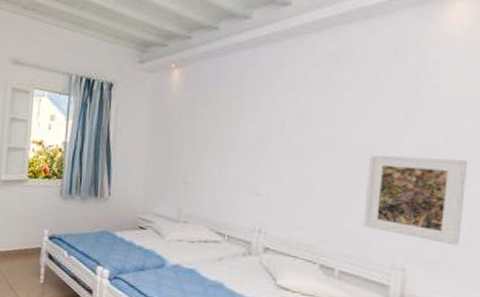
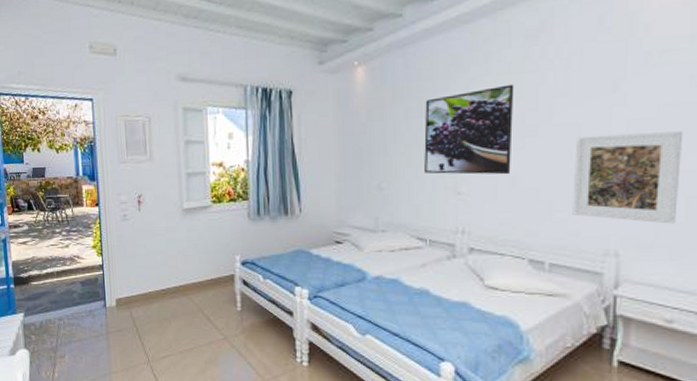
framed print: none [228,100,315,182] -> present [424,84,514,175]

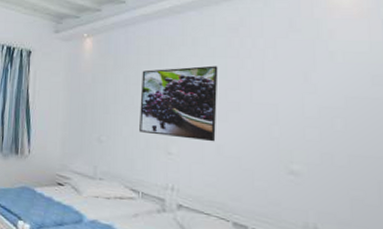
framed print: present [572,131,684,224] -> none [272,116,371,206]

